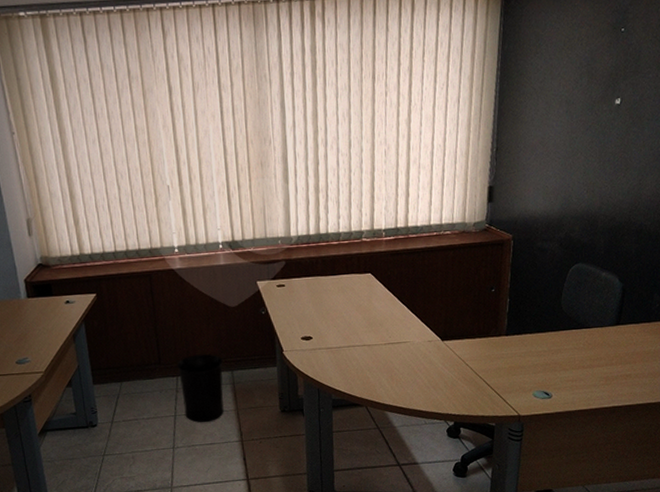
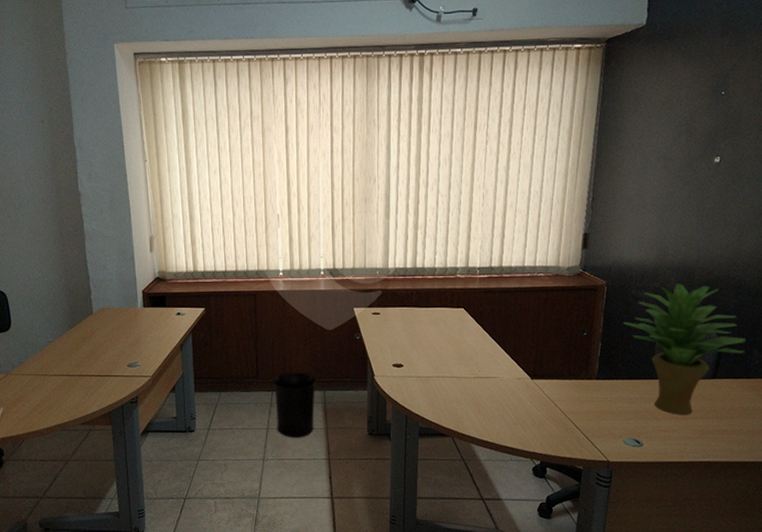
potted plant: none [530,232,648,364] -> present [623,283,747,415]

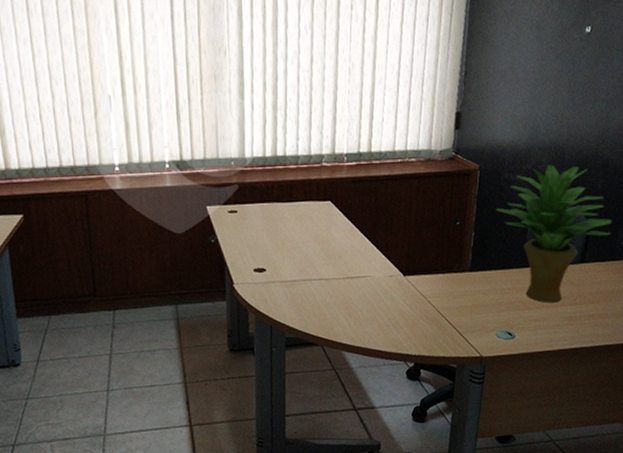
waste bin: present [273,372,317,437] -> none [114,285,167,362]

